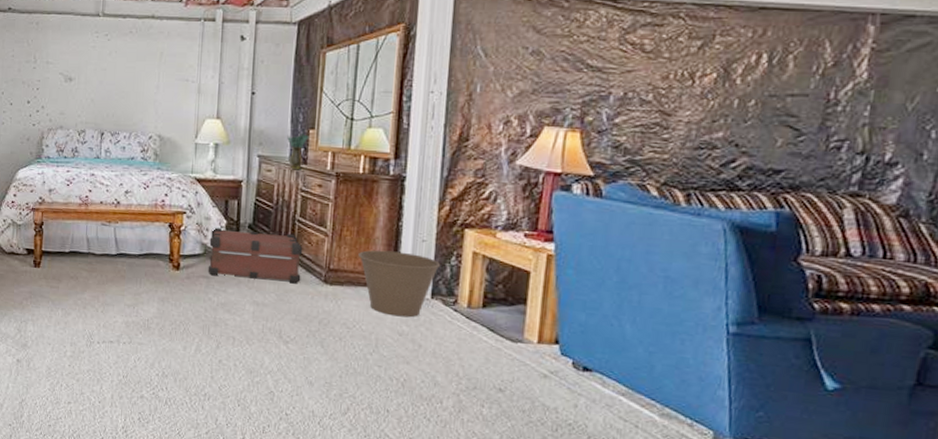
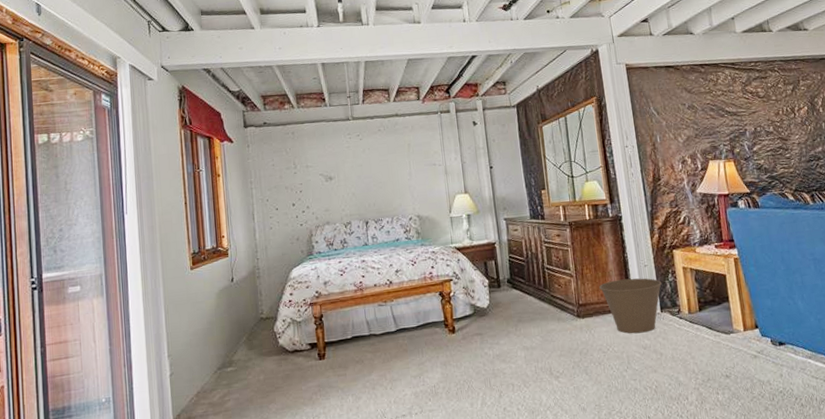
suitcase: present [207,227,303,284] -> none [476,280,559,332]
vase: present [287,133,309,170] -> none [525,194,543,226]

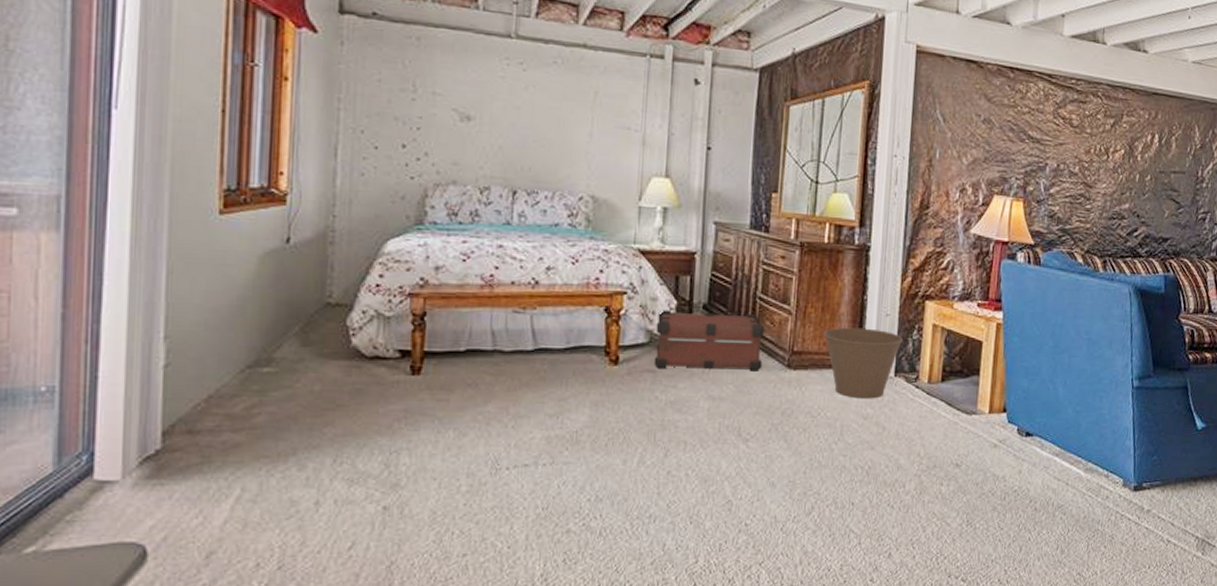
suitcase: none [476,280,559,332] -> present [653,310,765,372]

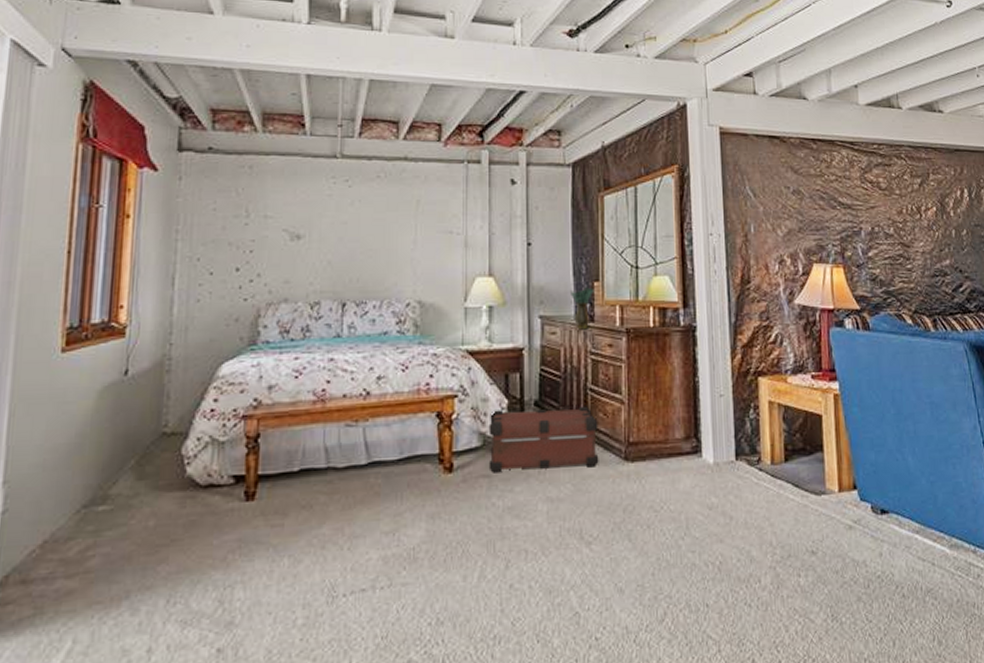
vase: none [747,196,772,240] -> present [570,286,594,330]
basket: present [823,327,903,399] -> none [658,411,740,488]

